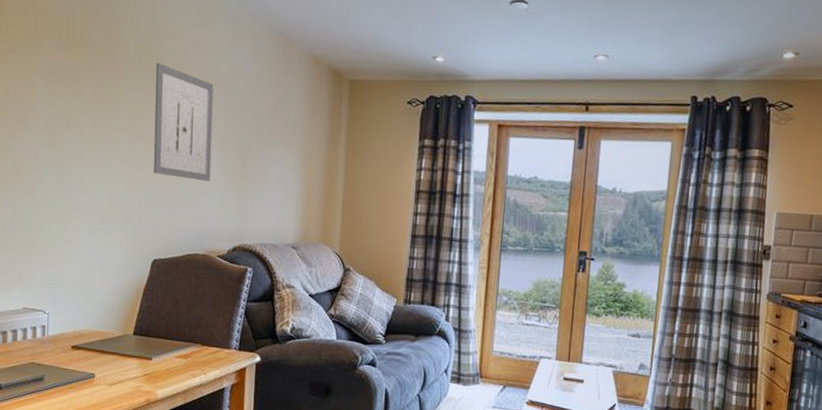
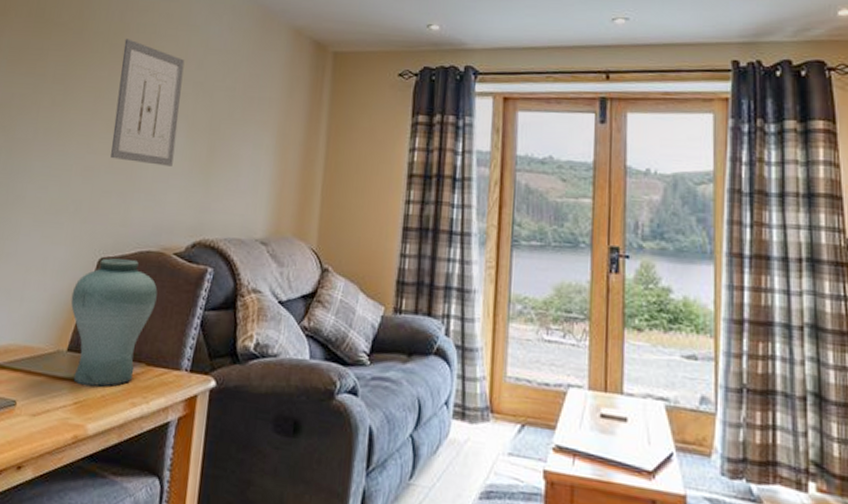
vase: none [131,259,206,362] -> present [70,258,158,387]

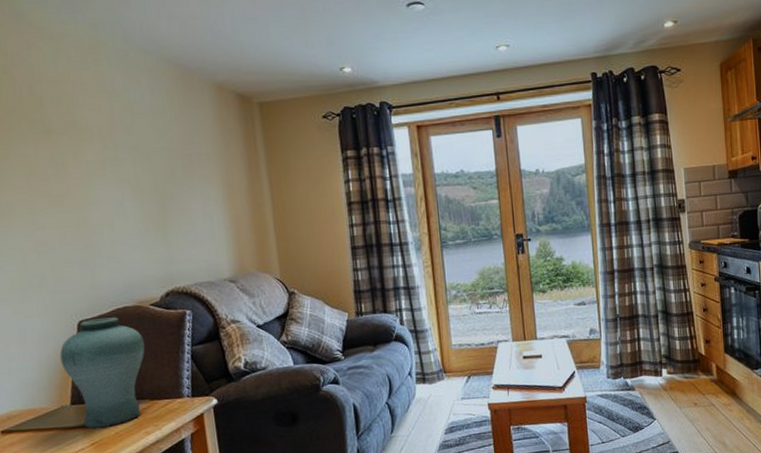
wall art: present [110,38,185,166] -> none [42,112,127,231]

